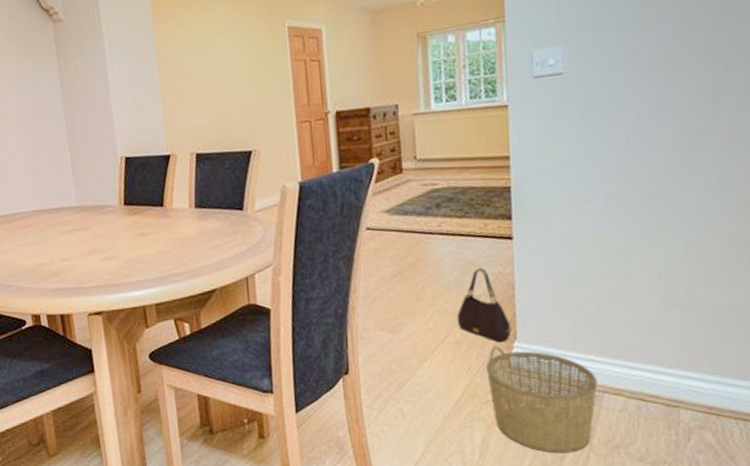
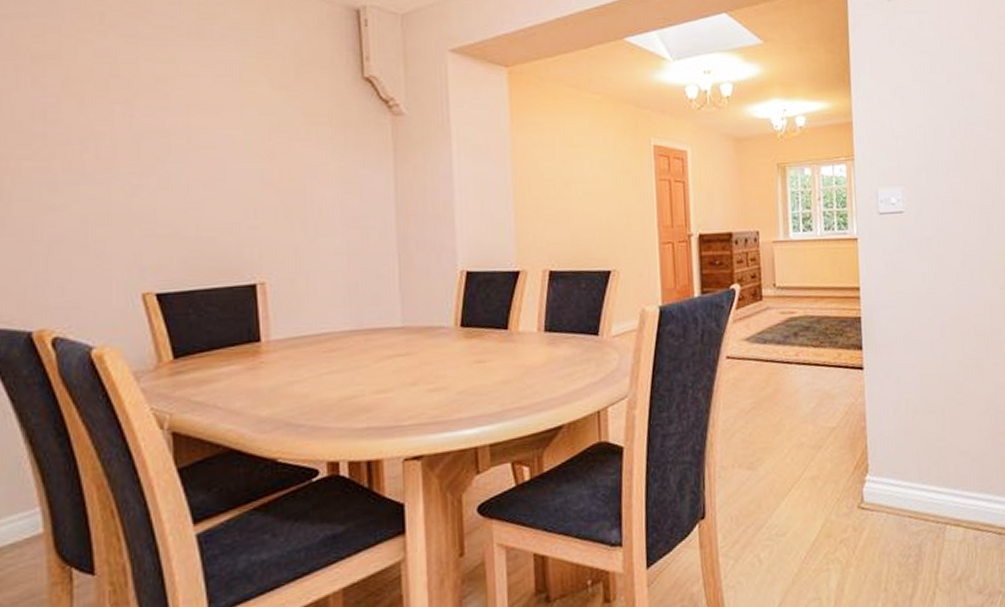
handbag: present [456,268,512,343] -> none [813,399,864,477]
basket: present [485,346,598,454] -> none [840,480,941,593]

